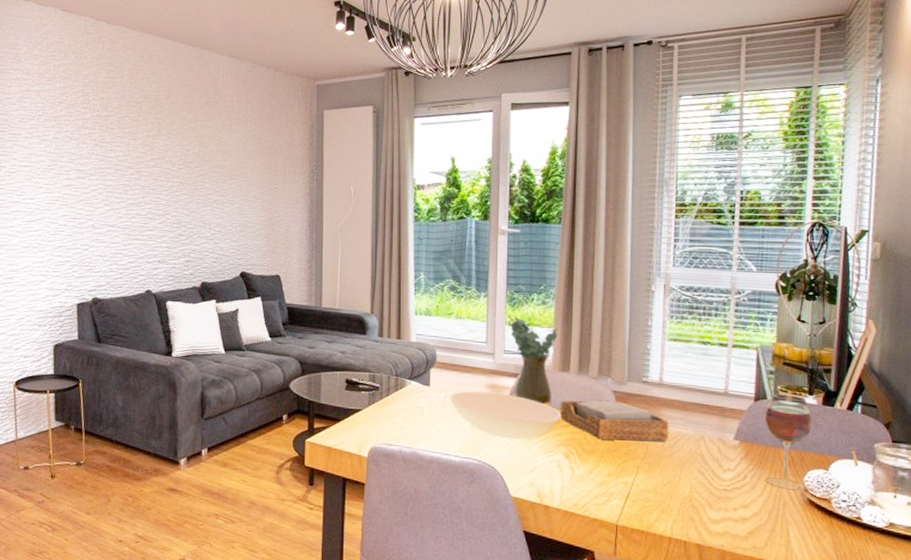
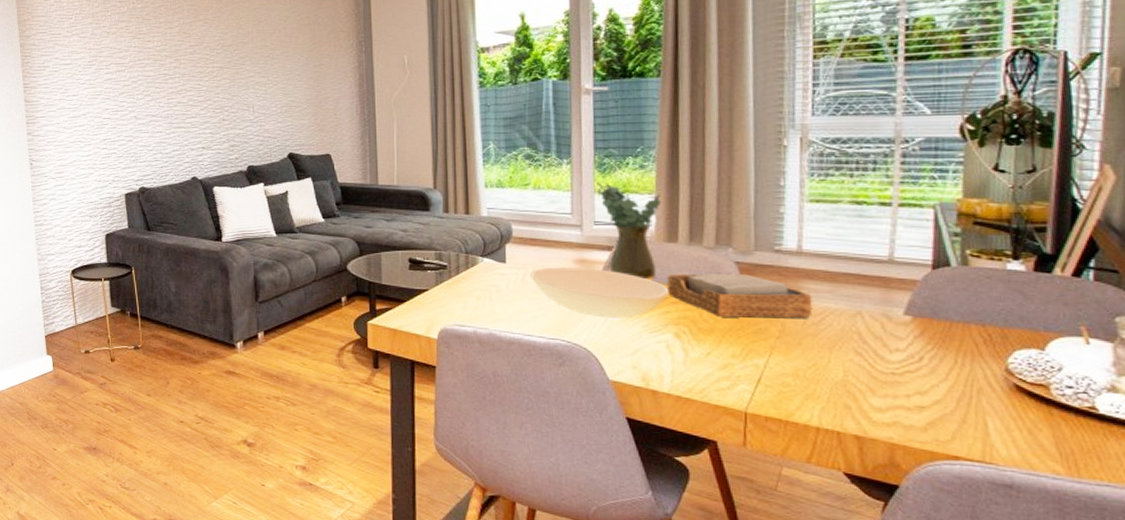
wineglass: present [764,394,812,492] -> none [947,260,1019,376]

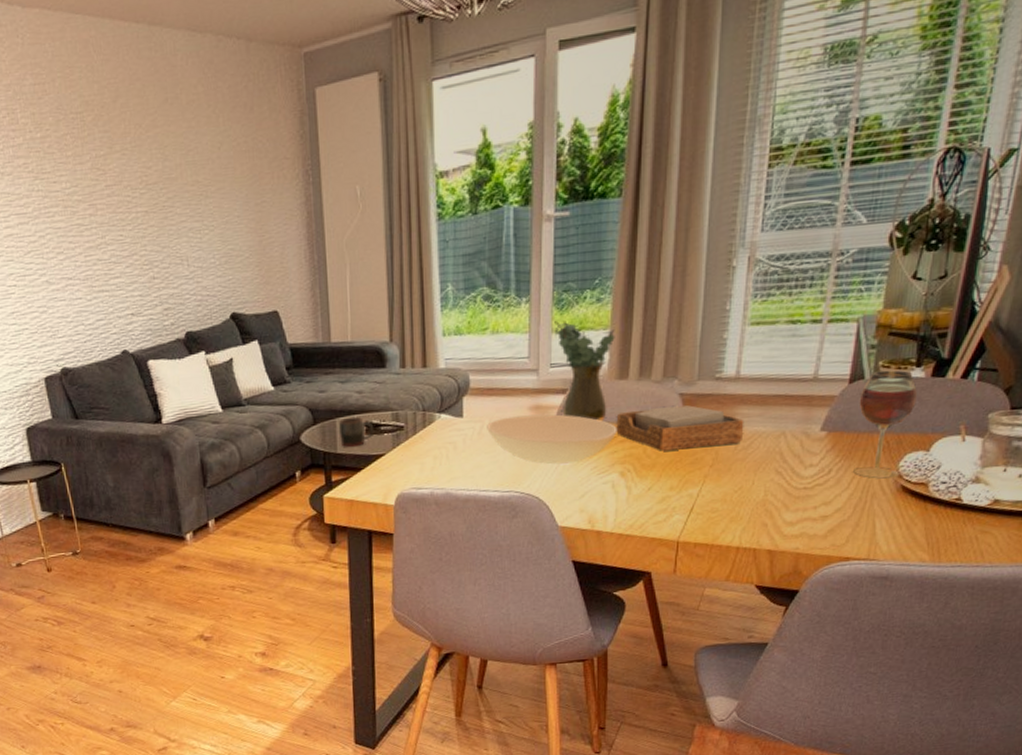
mug: none [383,252,418,279] -> present [339,416,375,447]
wineglass: none [947,260,1019,376] -> present [853,370,917,480]

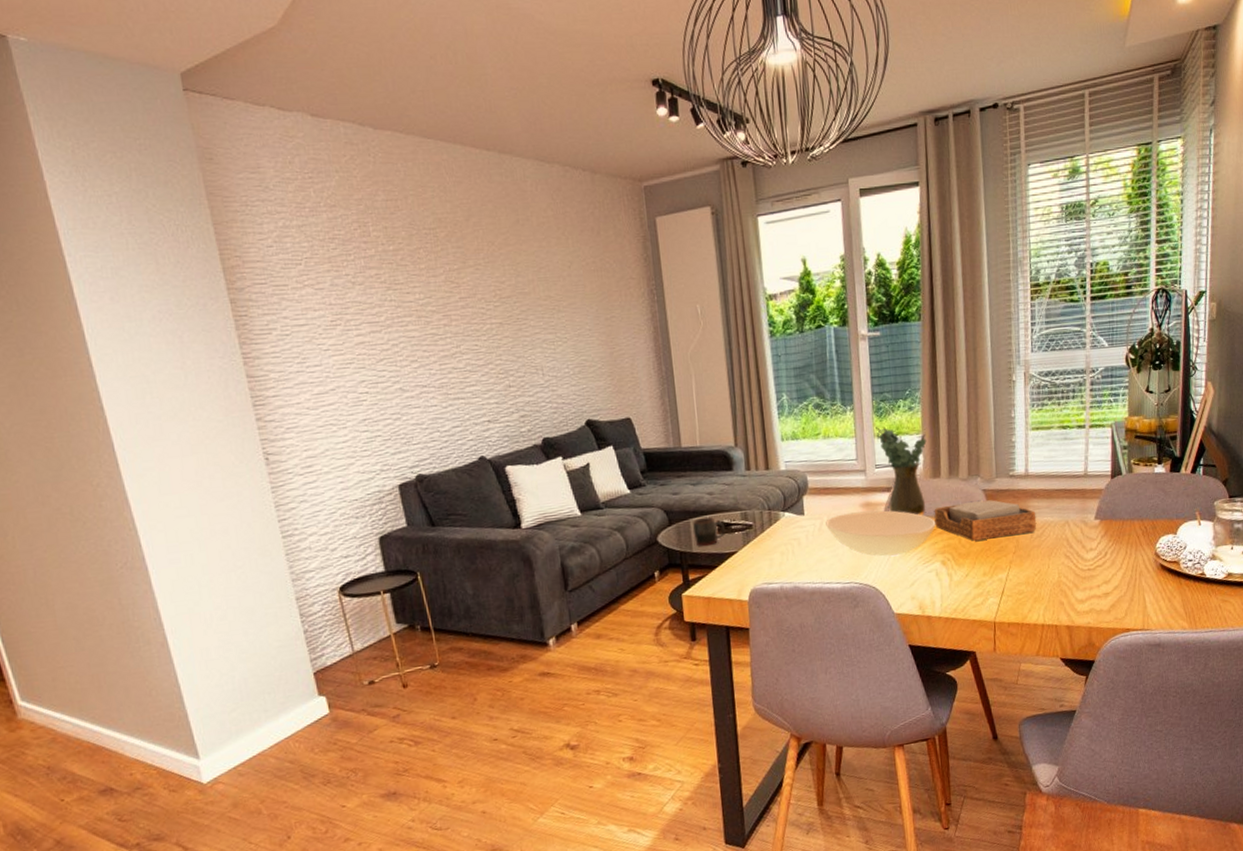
wineglass: present [853,370,917,480] -> none [1120,466,1162,560]

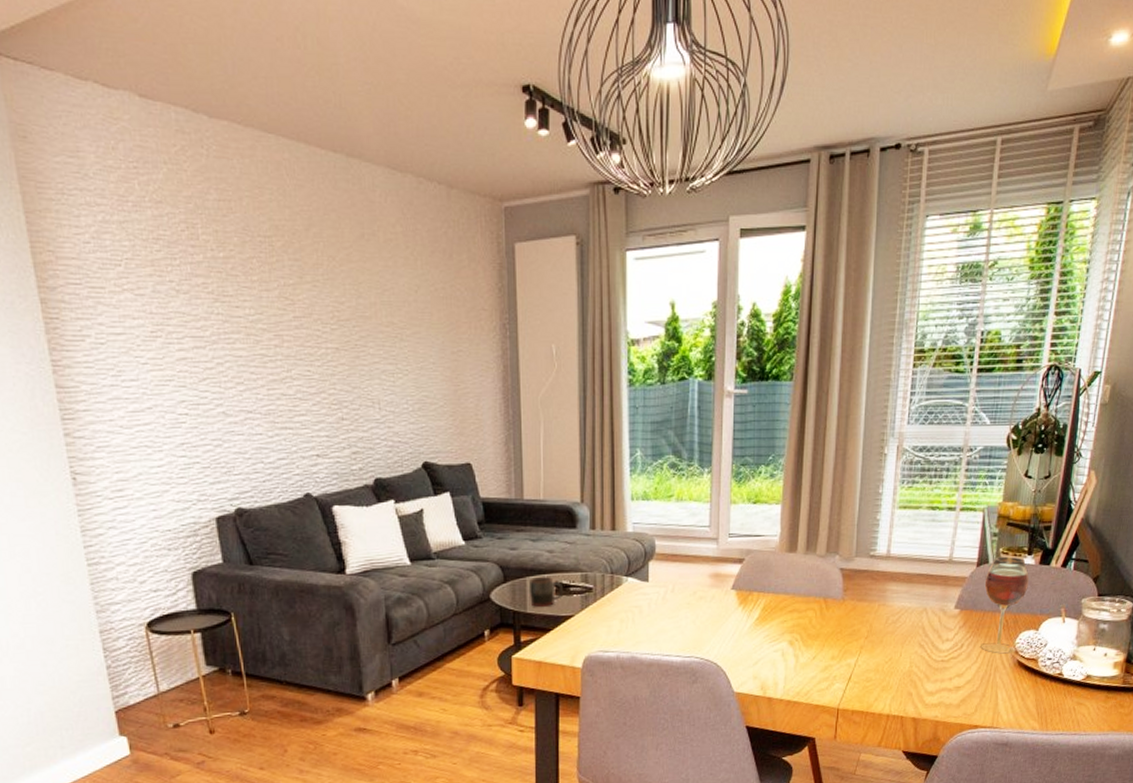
bowl: present [826,510,936,557] -> none [671,582,787,632]
vase: present [875,426,927,516] -> none [733,492,786,592]
napkin holder: present [934,500,1037,541] -> none [786,580,894,622]
wineglass: none [1120,466,1162,560] -> present [980,556,1029,655]

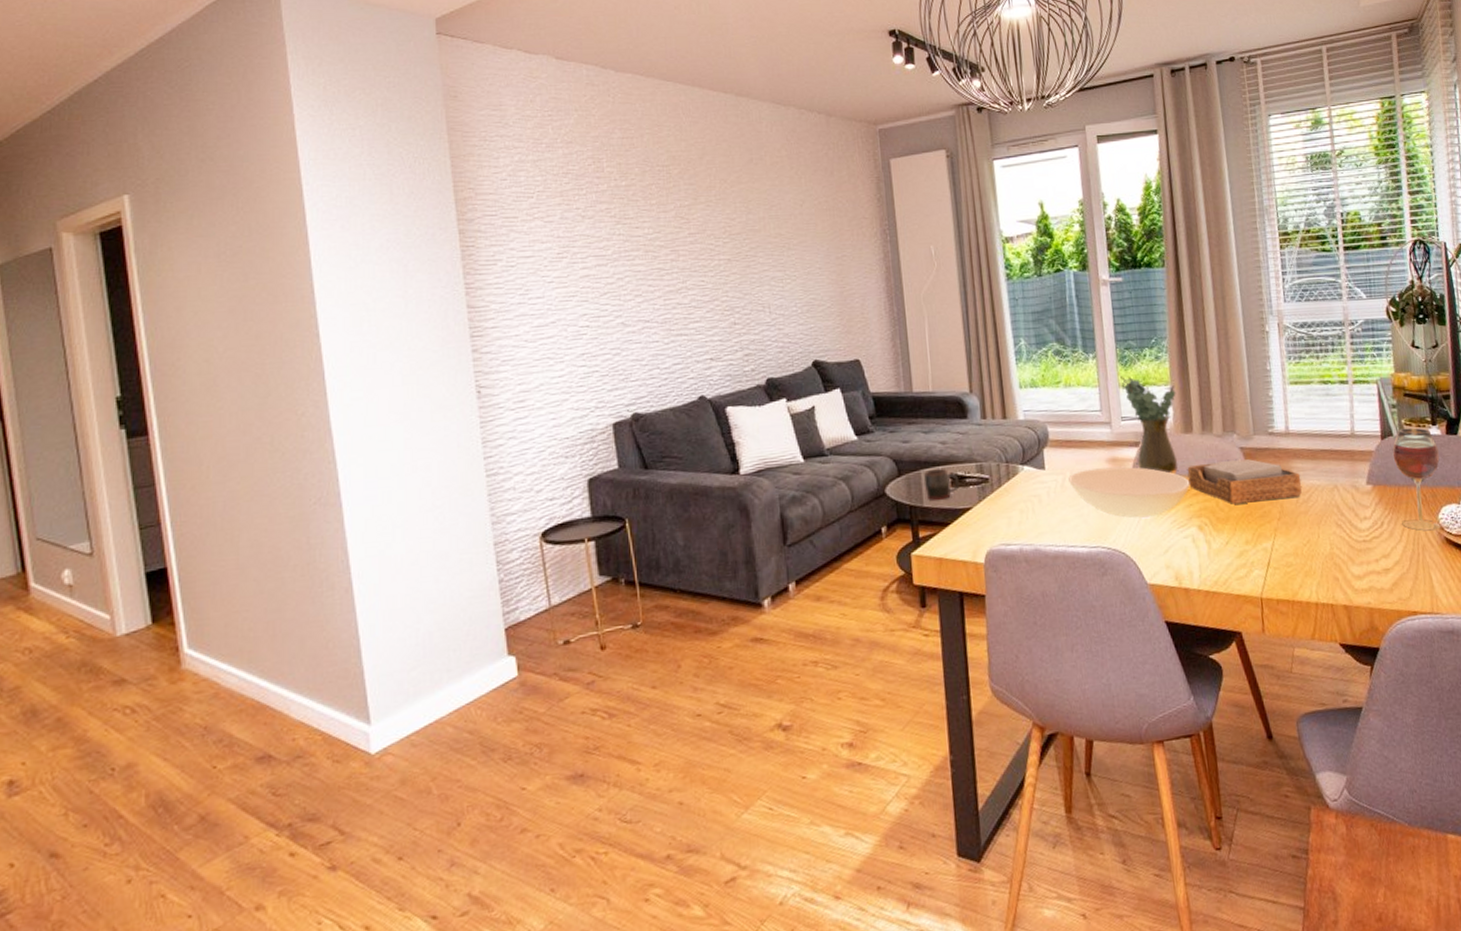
bowl: none [671,582,787,632] -> present [1068,466,1190,519]
vase: none [733,492,786,592] -> present [1120,375,1178,475]
napkin holder: none [786,580,894,622] -> present [1187,459,1302,504]

